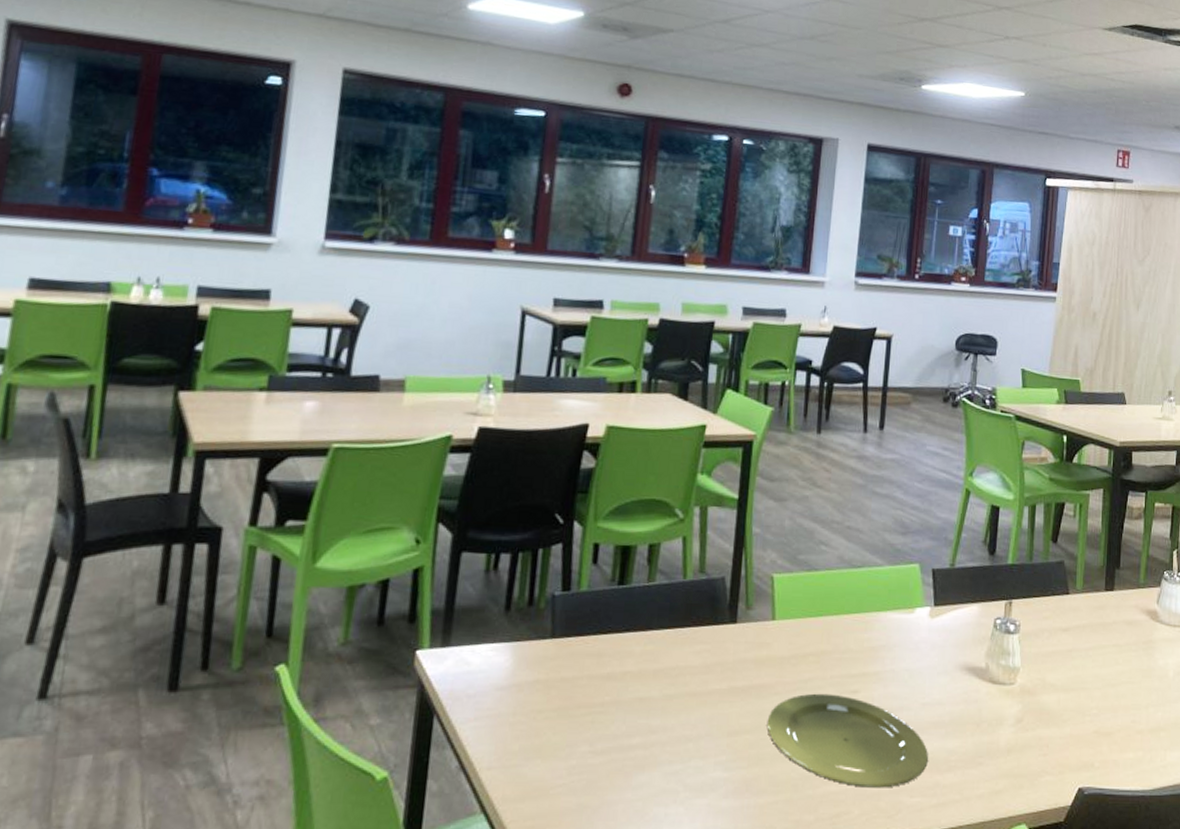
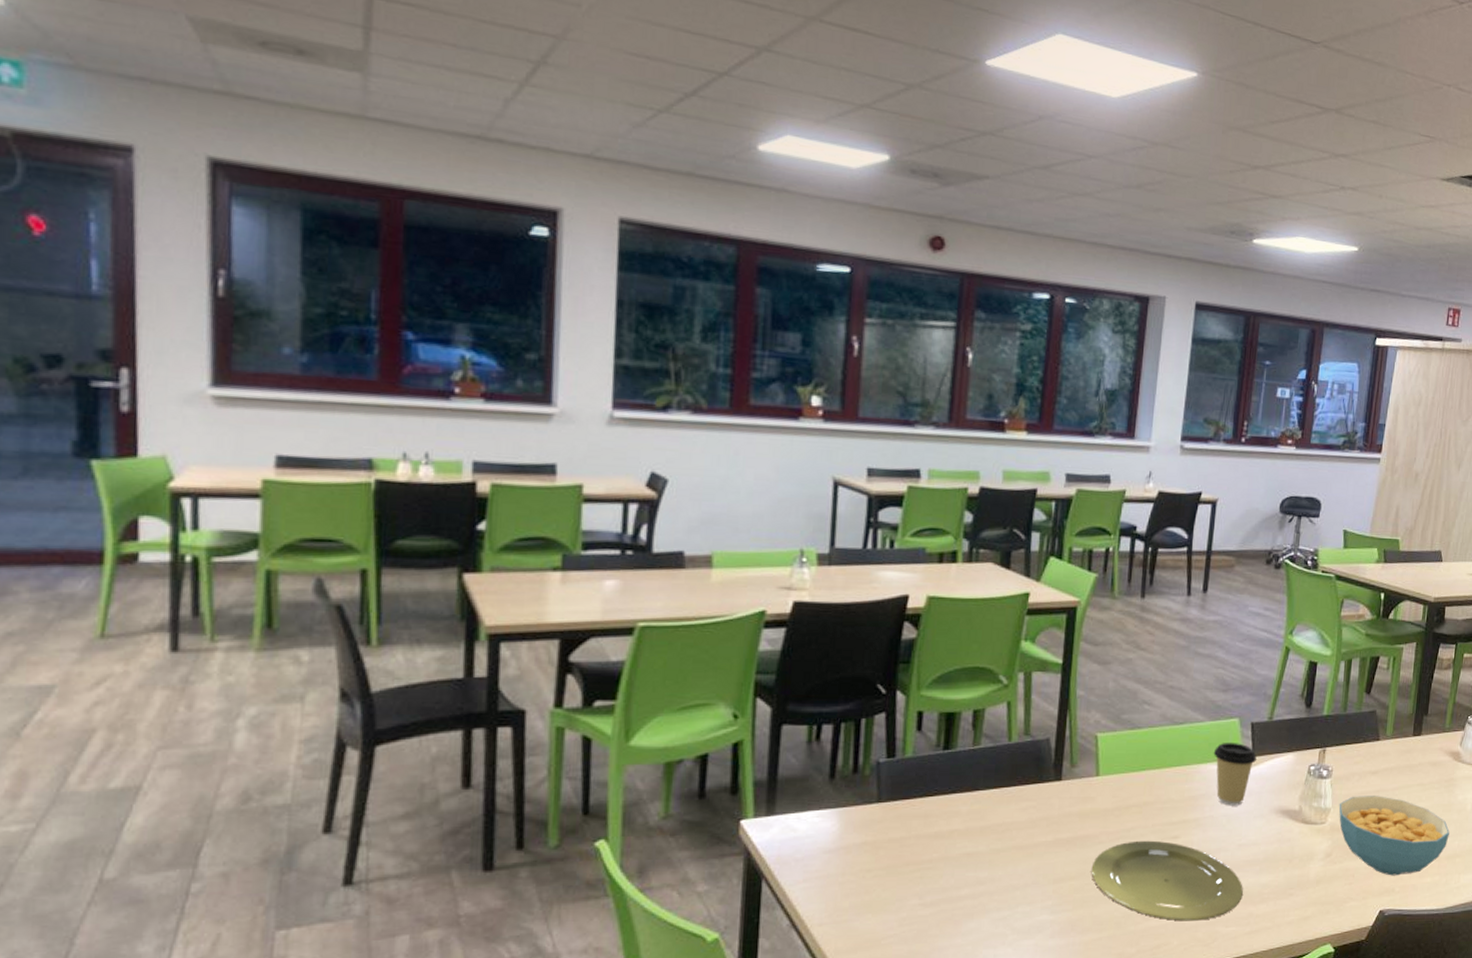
coffee cup: none [893,590,939,660] -> present [1213,743,1257,806]
cereal bowl: none [1028,655,1151,749] -> present [1338,796,1450,876]

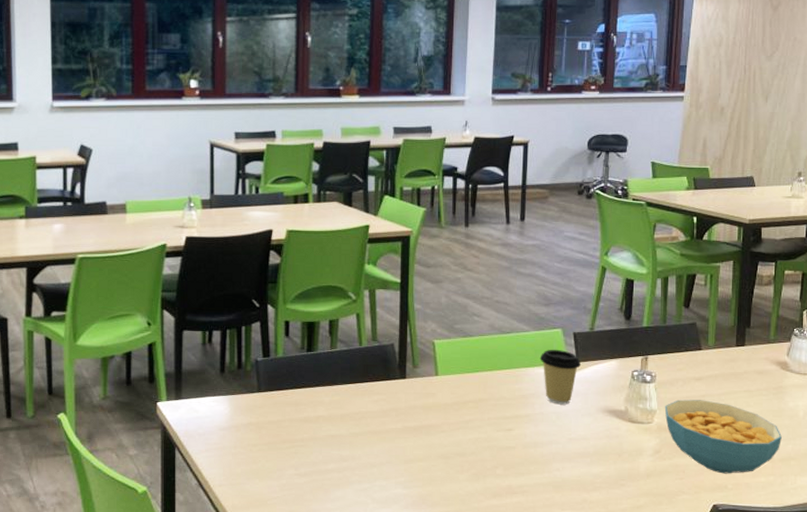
plate: present [1091,840,1243,921] -> none [436,431,576,503]

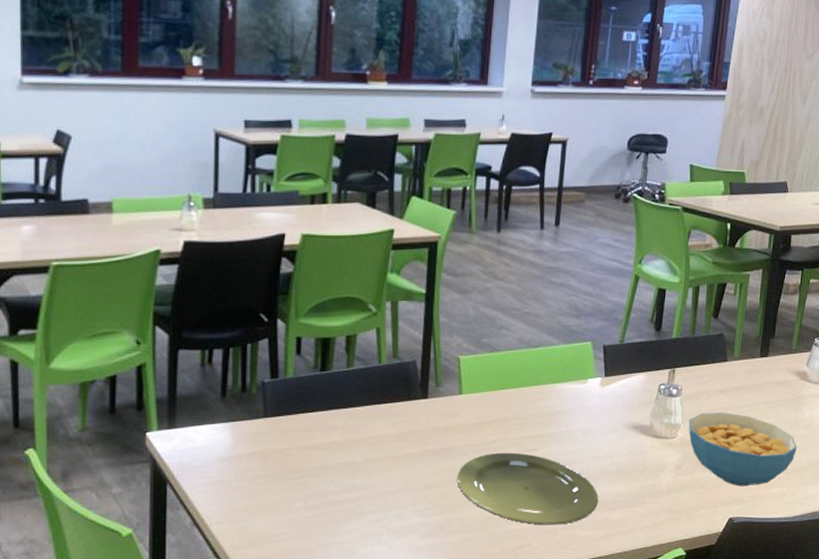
plate: none [436,431,576,503] -> present [457,452,598,525]
coffee cup: present [539,350,581,405] -> none [568,364,609,422]

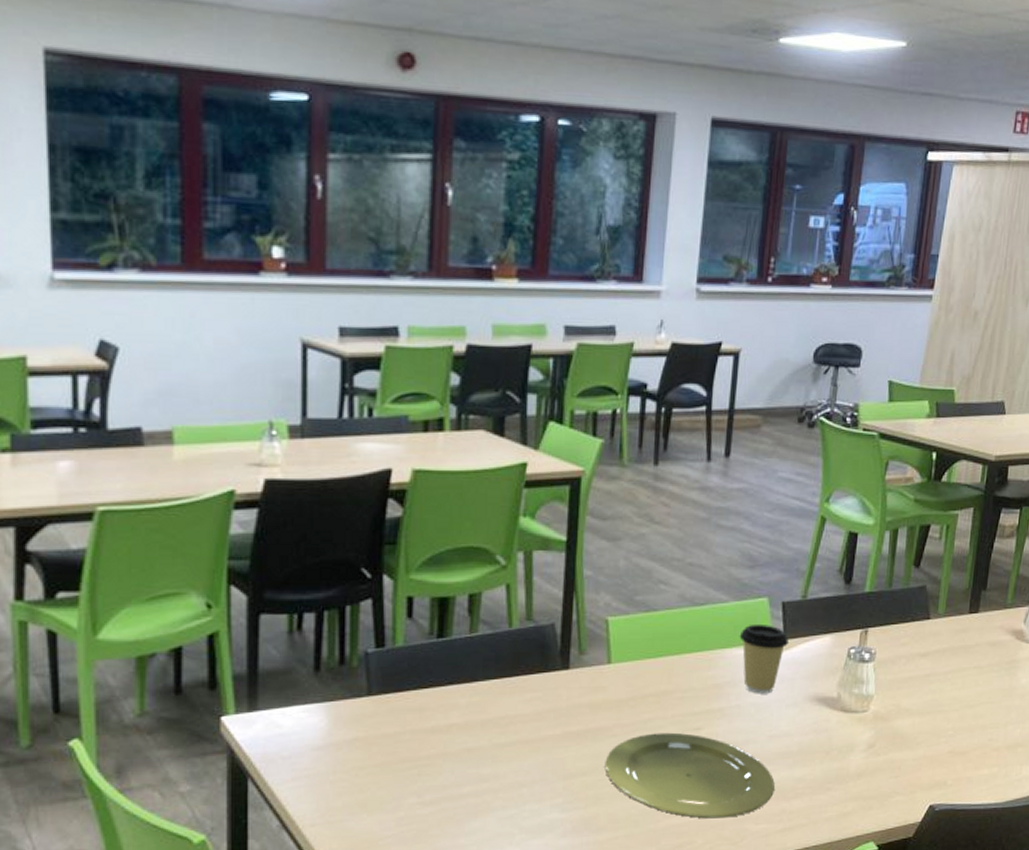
coffee cup: none [568,364,609,422] -> present [739,625,789,694]
cereal bowl: present [688,412,797,487] -> none [882,680,1011,768]

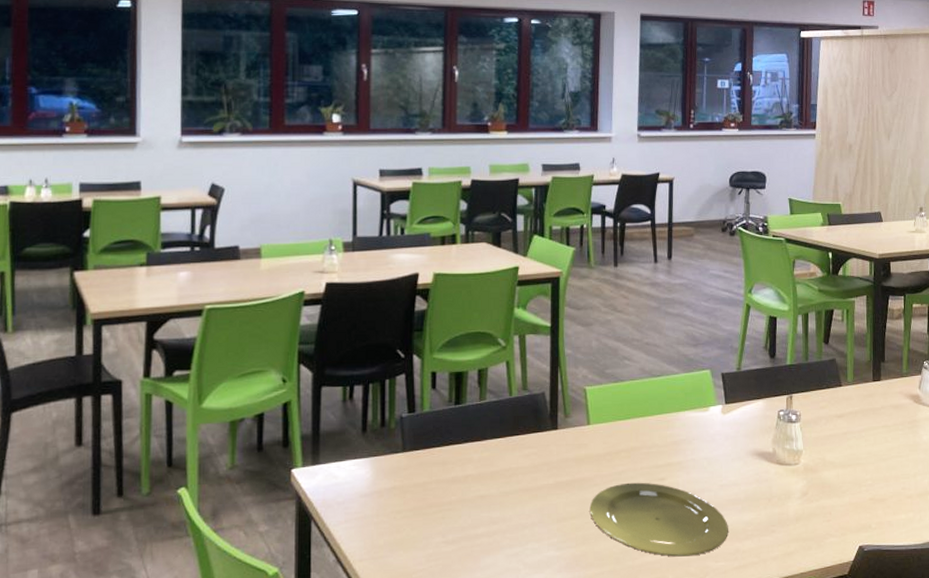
coffee cup: present [739,625,789,694] -> none [690,392,729,450]

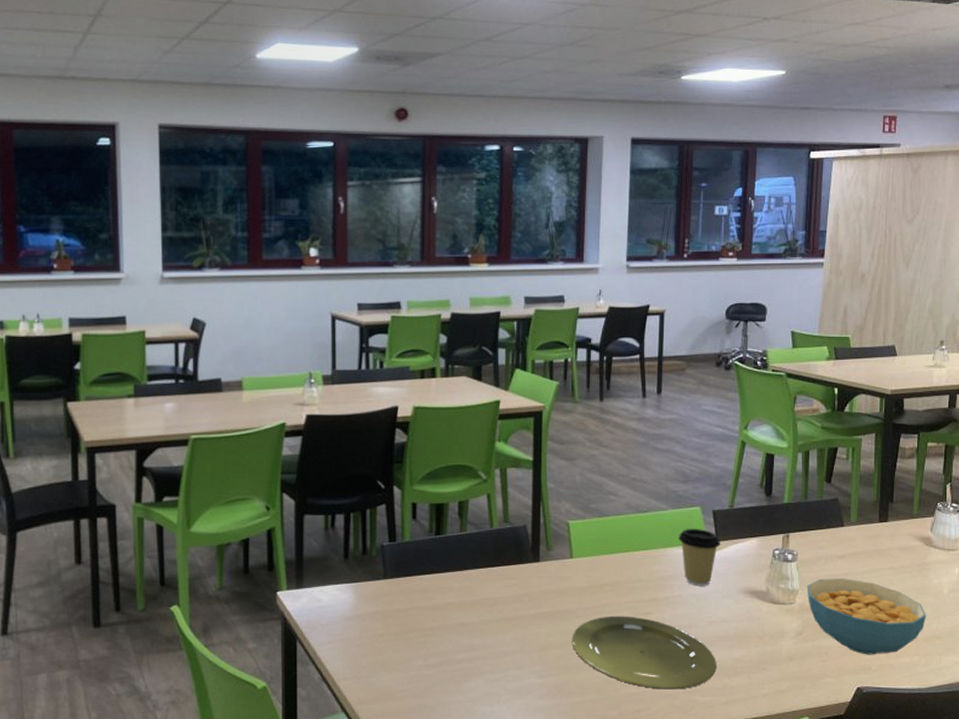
coffee cup: none [690,392,729,450] -> present [678,529,720,586]
cereal bowl: none [810,437,918,513] -> present [806,578,926,655]

